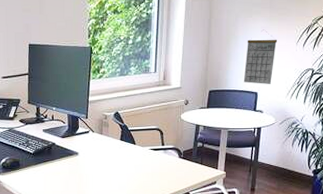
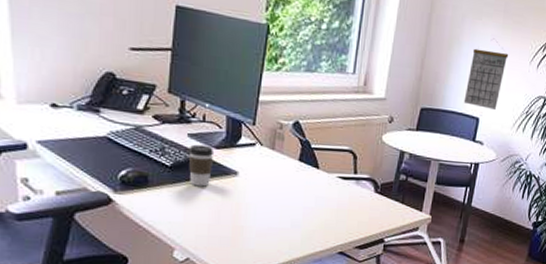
coffee cup: none [44,136,62,165] -> present [188,144,215,187]

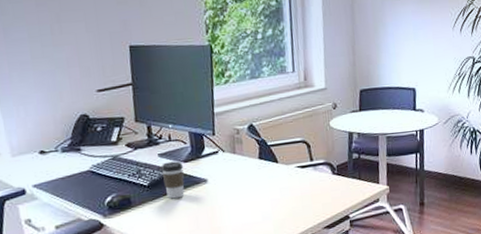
calendar: present [463,38,509,109] -> none [397,14,432,79]

